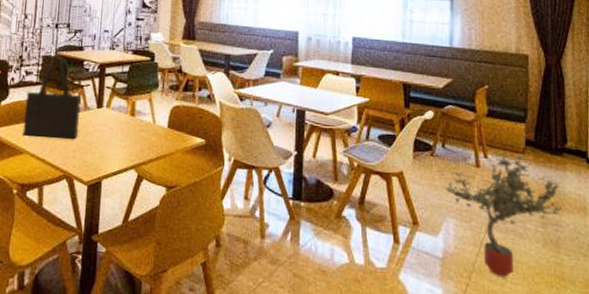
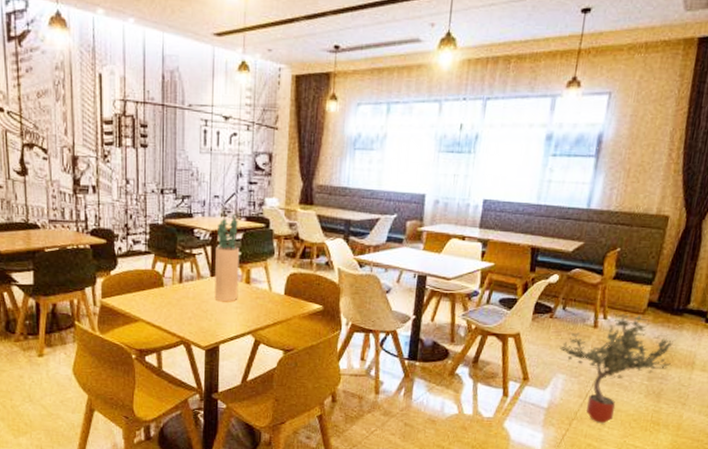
tote bag: present [22,54,82,139] -> none [135,221,194,307]
vase: none [99,44,126,135] -> present [214,210,240,302]

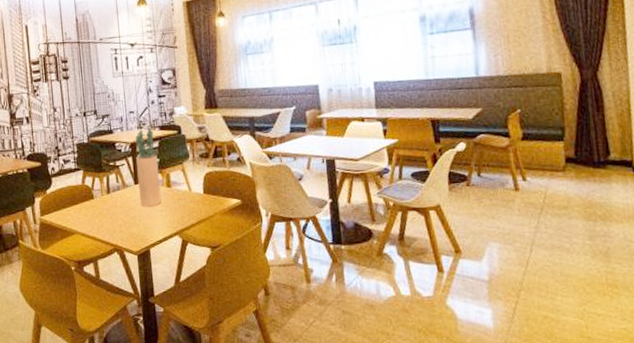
potted tree: present [559,314,673,423] -> none [485,172,610,291]

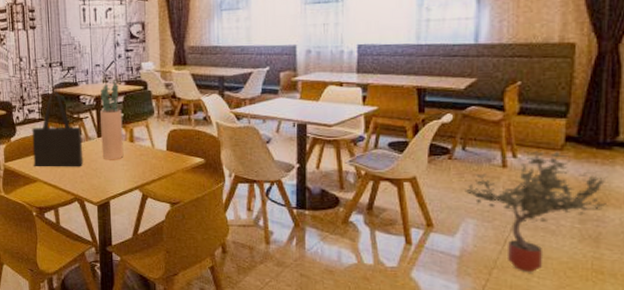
tote bag: none [67,140,122,218] -> present [31,91,84,166]
potted tree: none [485,172,610,291] -> present [465,151,606,272]

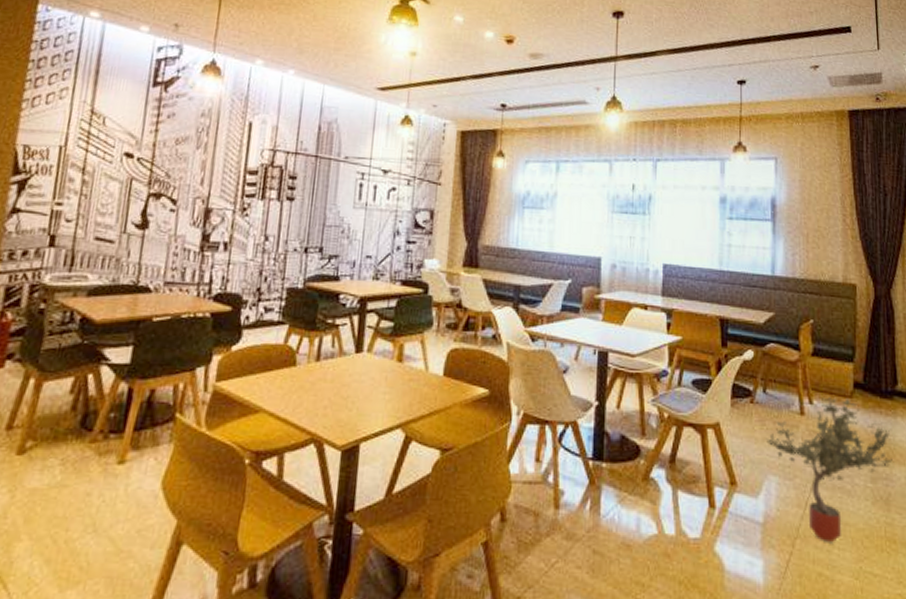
tote bag: present [31,91,84,166] -> none [258,285,336,392]
vase: present [100,76,124,160] -> none [358,273,393,386]

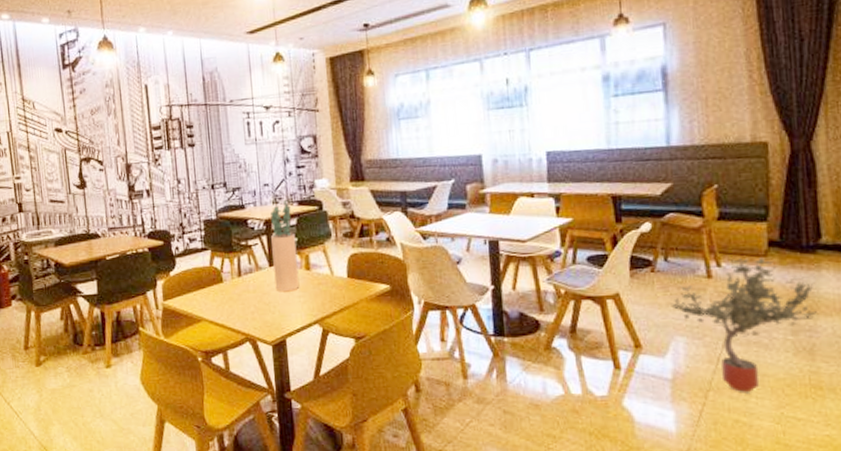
vase: none [358,273,393,386] -> present [271,196,300,292]

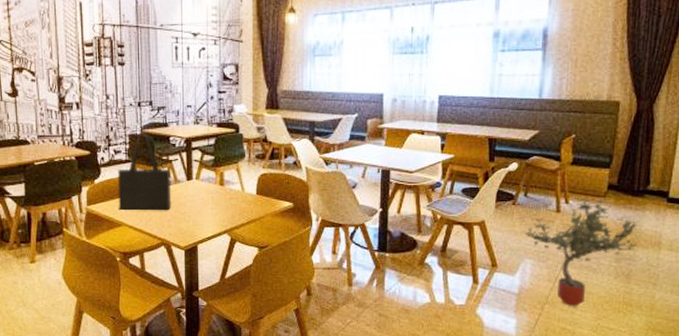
tote bag: none [193,216,254,303] -> present [117,132,172,210]
vase: present [271,196,300,292] -> none [191,118,213,204]

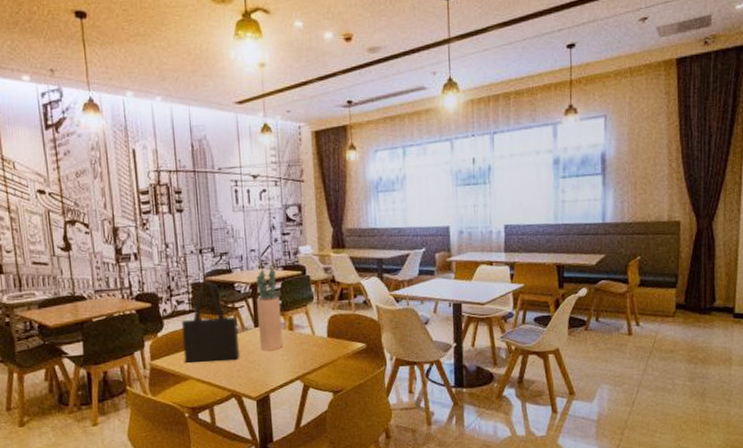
vase: none [191,118,213,204] -> present [257,261,283,351]
potted tree: present [525,198,637,306] -> none [599,318,709,429]

